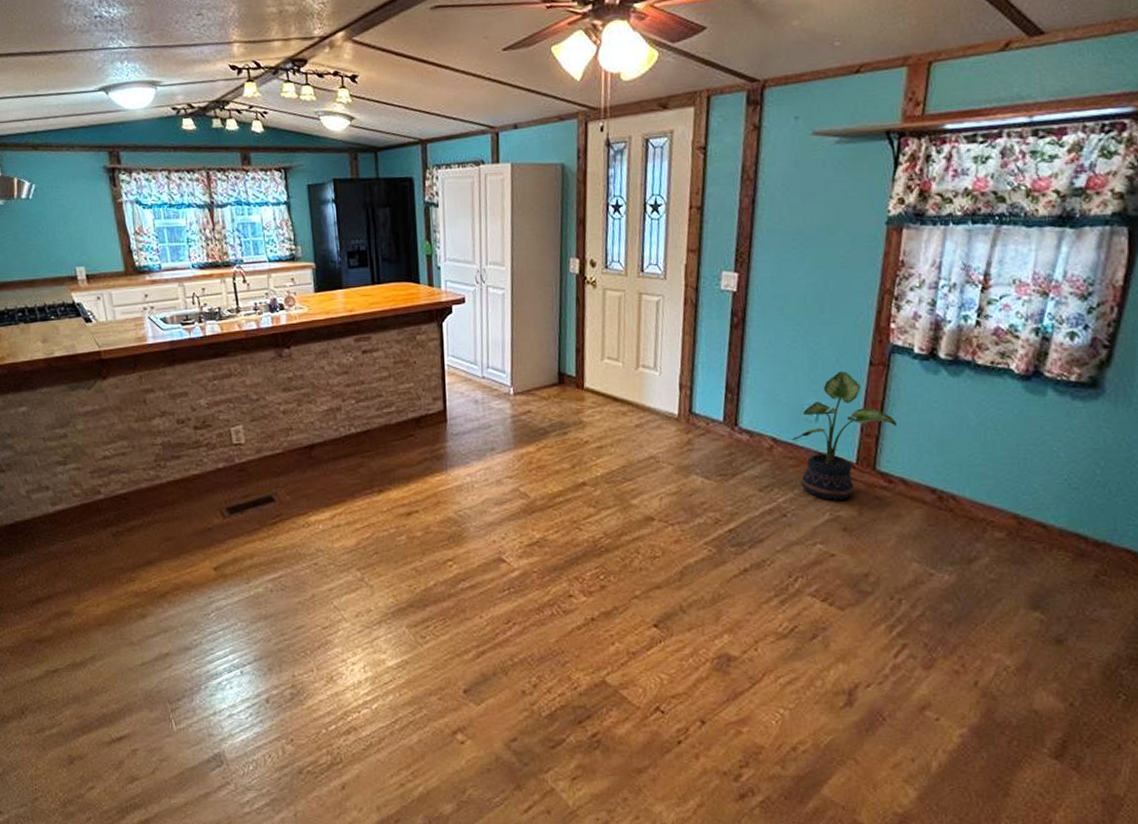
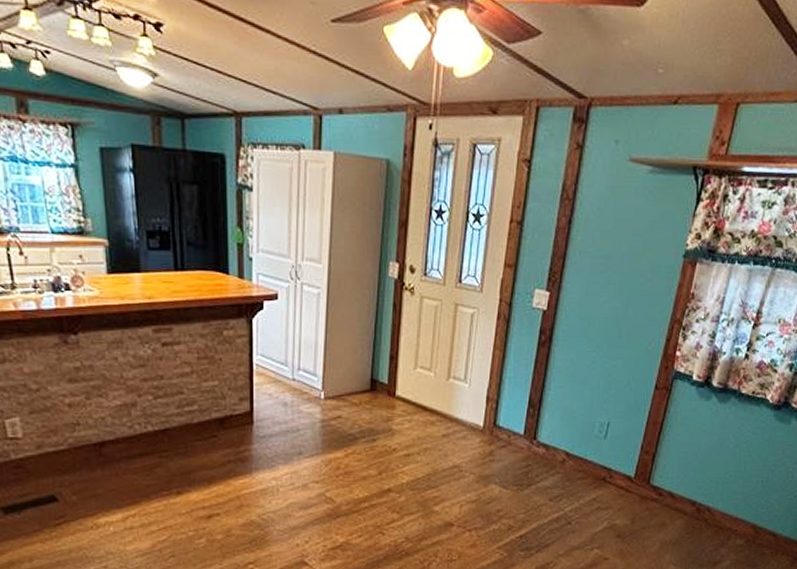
potted plant: present [792,371,897,501] -> none [583,393,671,511]

